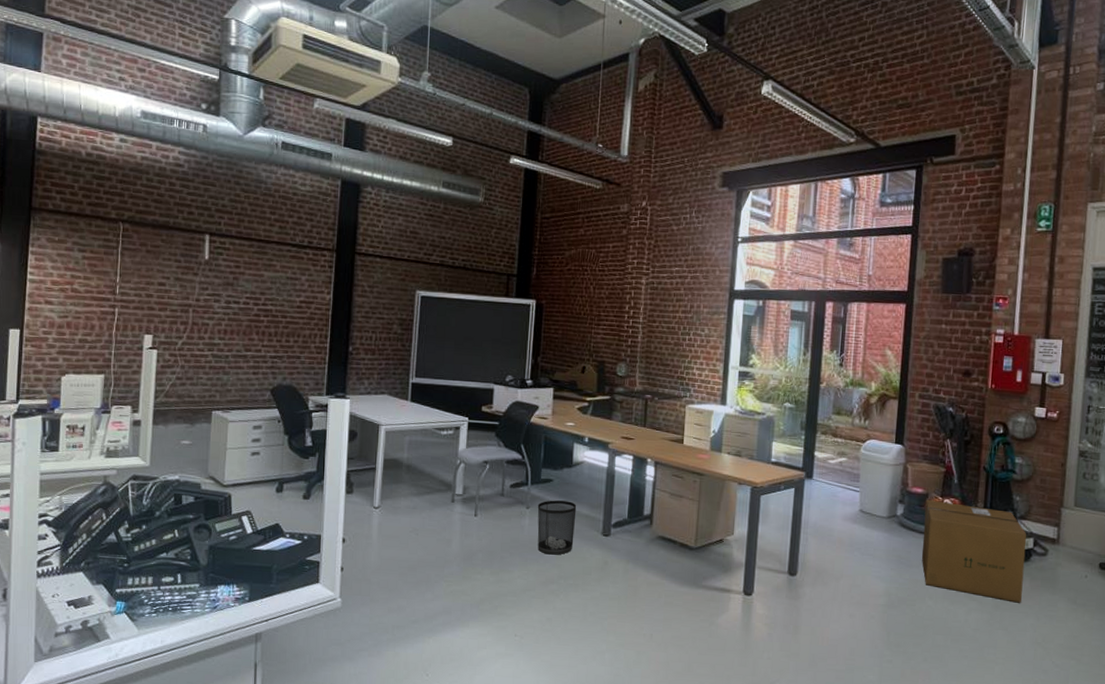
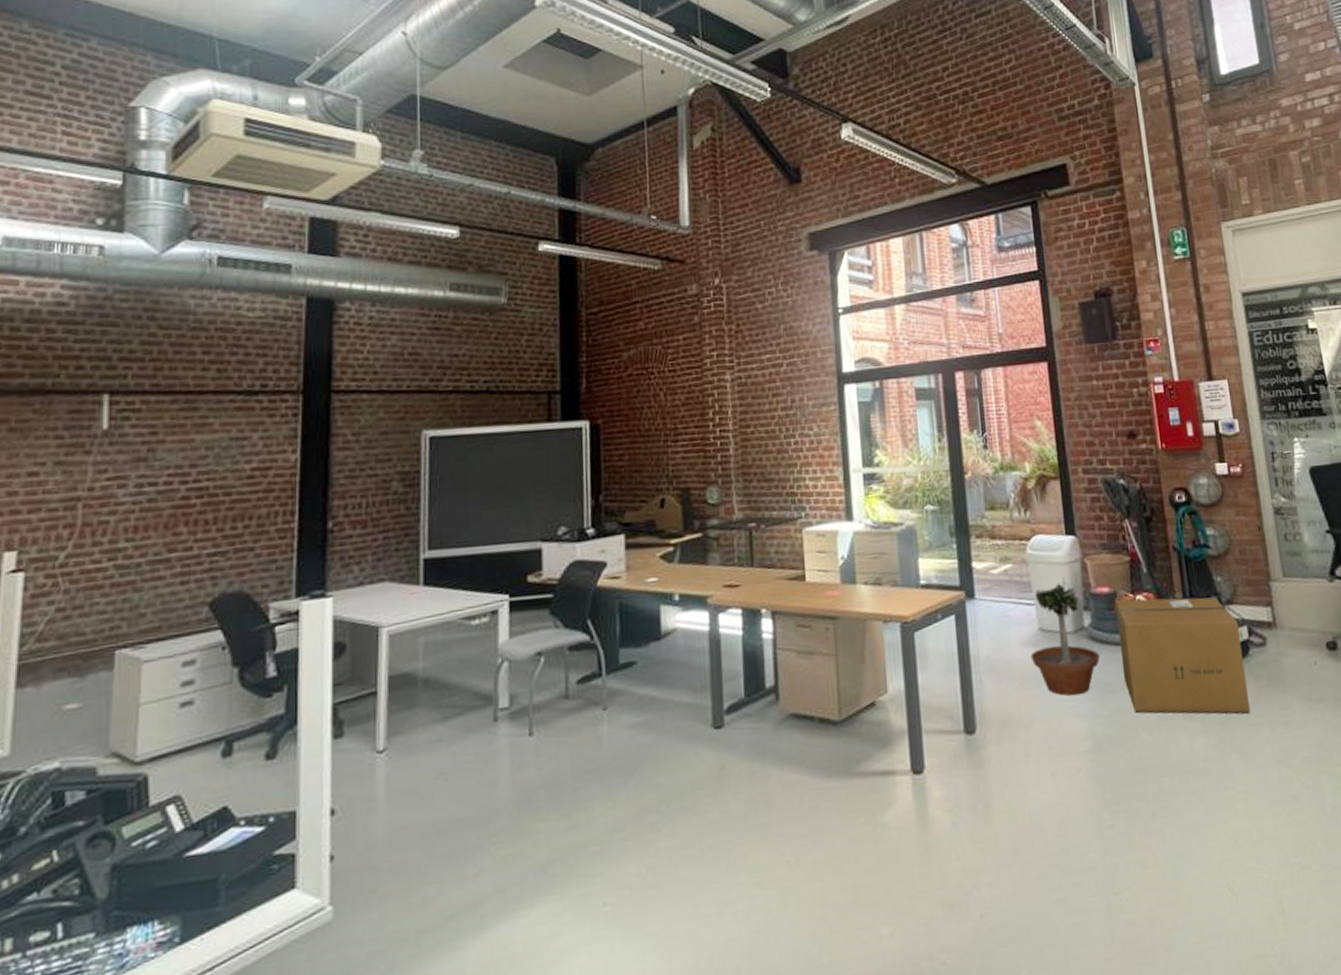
waste bin: present [537,500,577,555] -> none [618,688,675,772]
potted tree: none [849,474,905,563] -> present [1030,573,1100,696]

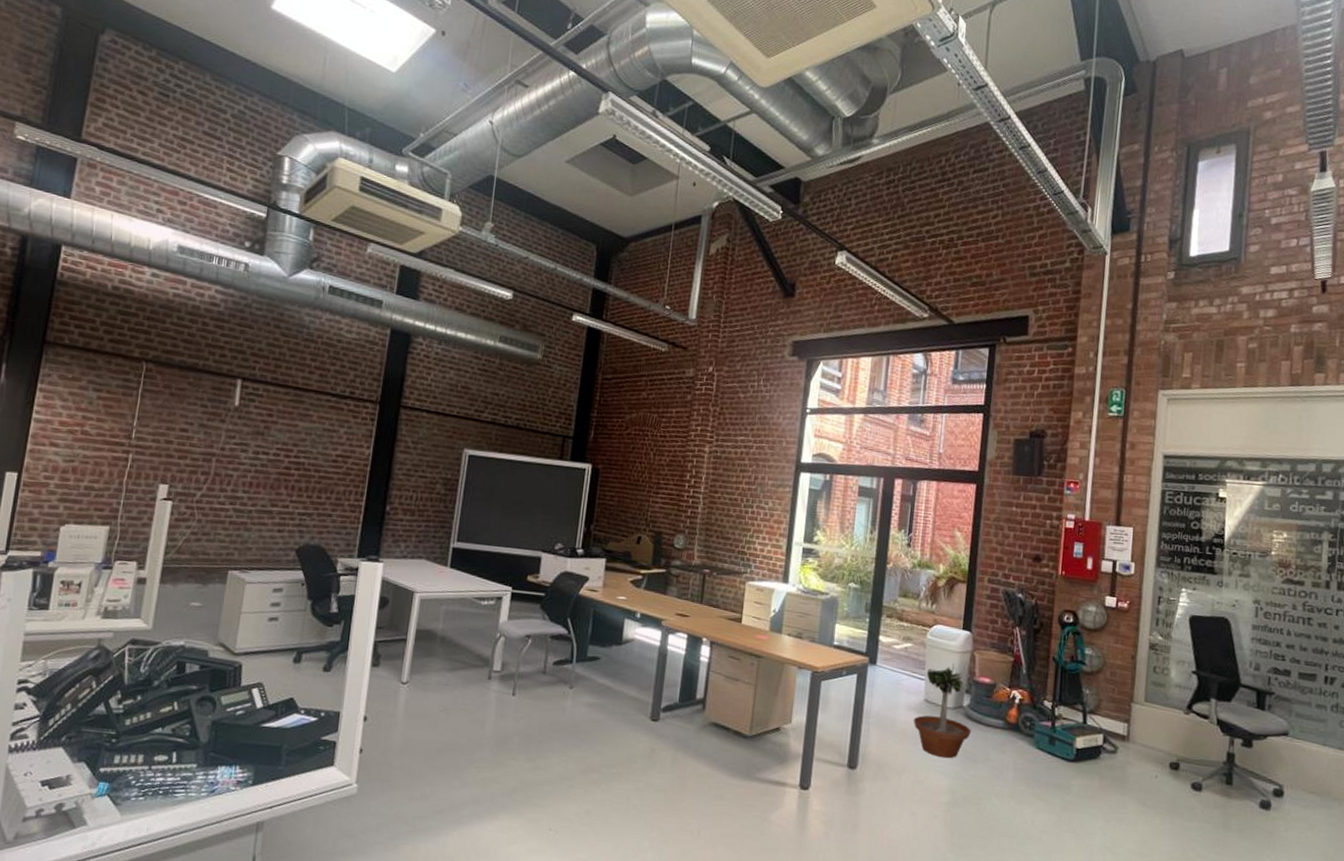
box: present [1115,597,1250,714] -> none [988,690,1096,804]

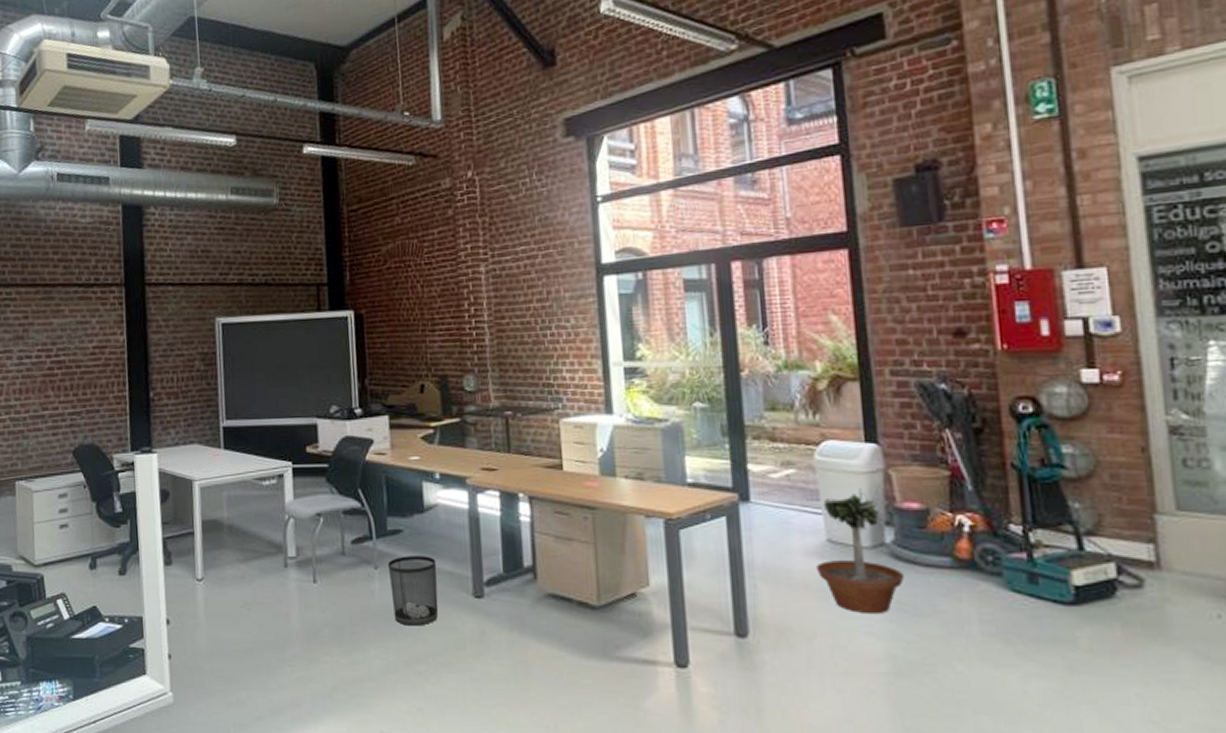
waste bin: none [579,680,625,741] -> present [387,556,439,626]

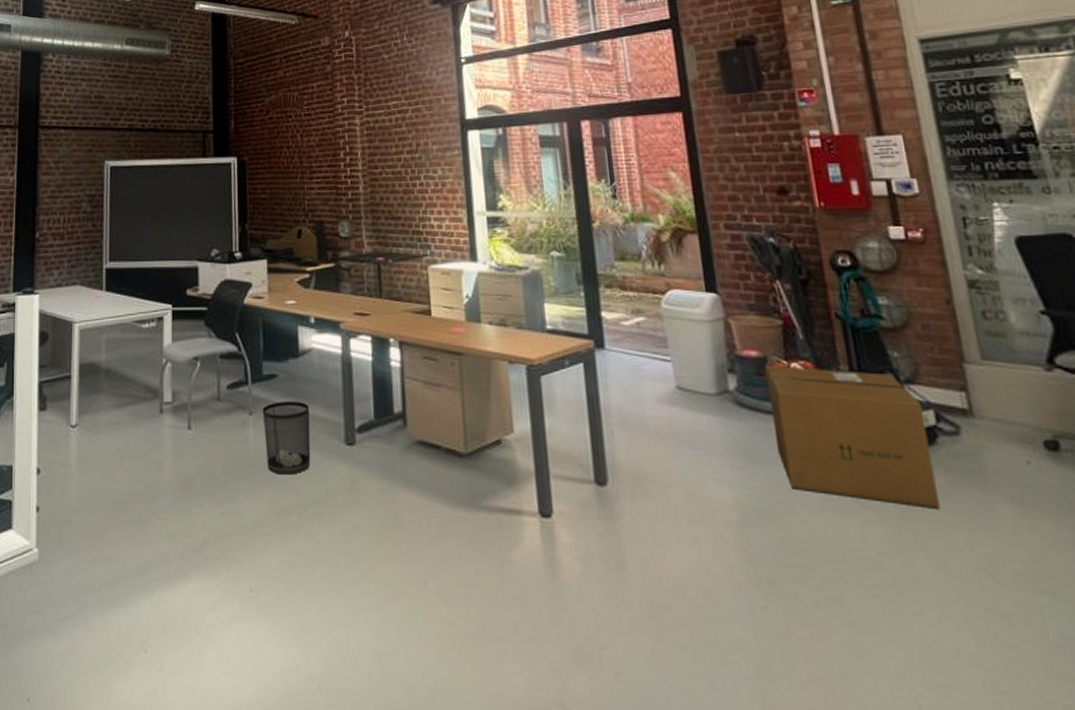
potted tree: present [815,485,904,613] -> none [667,333,748,460]
box: none [927,517,1112,662] -> present [765,364,940,509]

